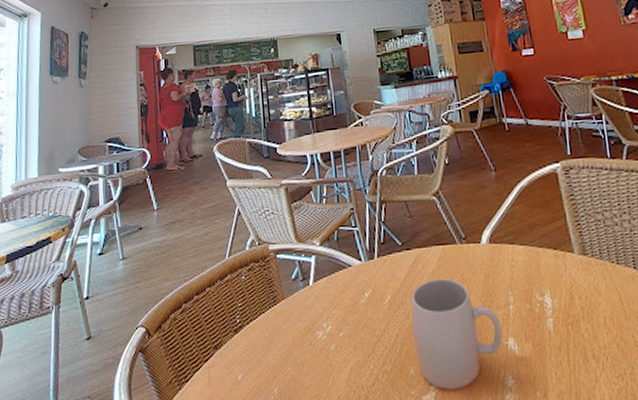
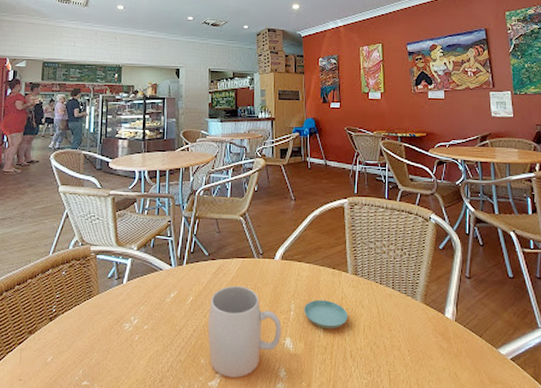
saucer: none [525,288,582,325] -> present [304,300,348,330]

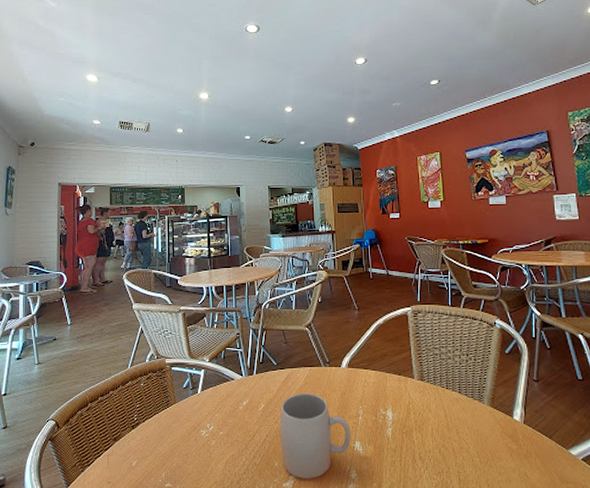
saucer: present [304,300,348,330] -> none [372,405,415,433]

